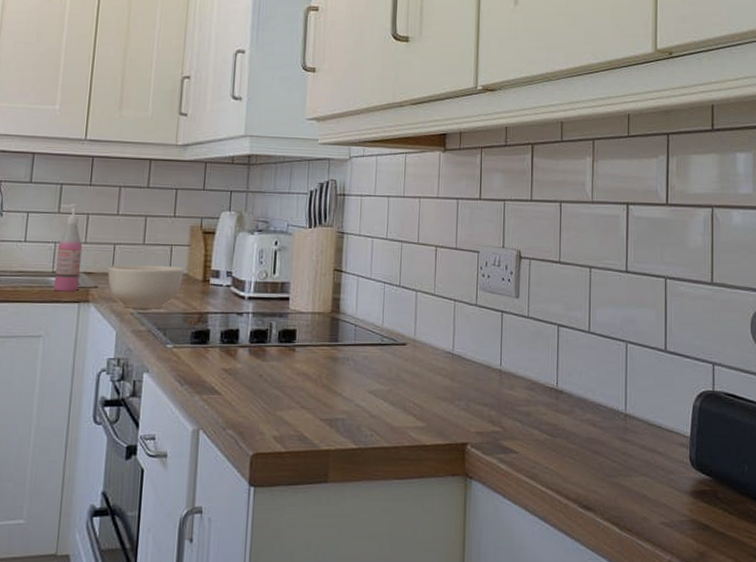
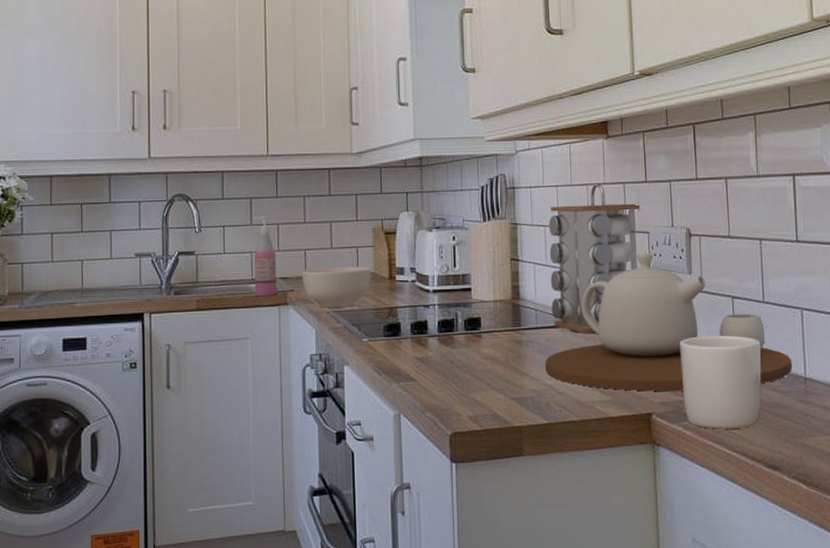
tea set: none [360,273,614,421] -> present [545,253,793,392]
spice rack: none [372,196,478,355] -> present [548,183,650,334]
mug: none [500,364,584,464] -> present [680,335,762,430]

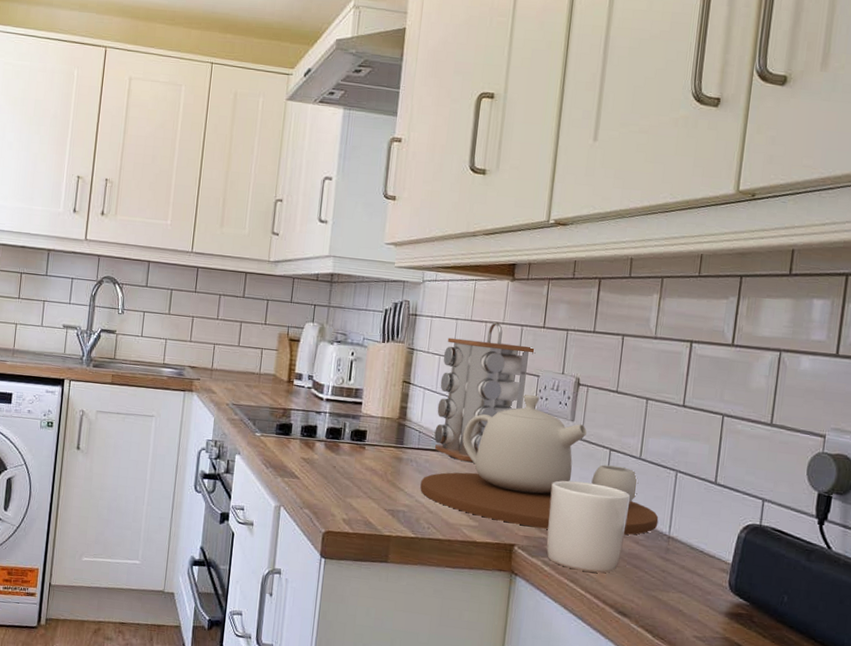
soap dispenser: present [252,216,277,297] -> none [164,307,188,382]
bowl: present [301,266,372,308] -> none [208,361,273,402]

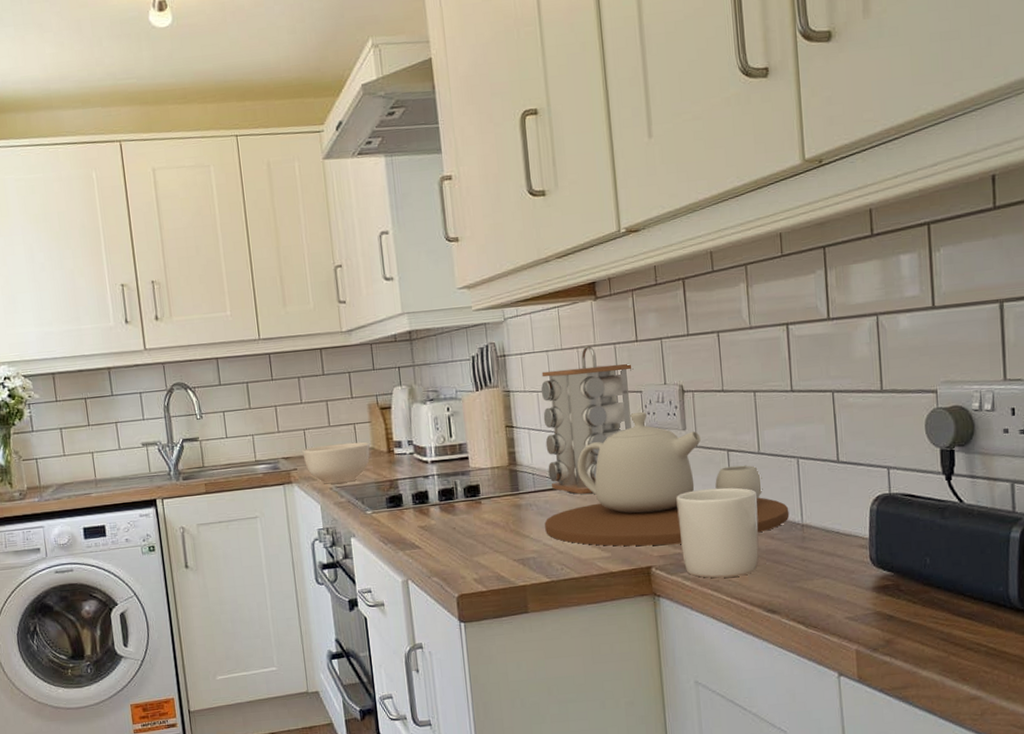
bowl: none [208,361,273,402] -> present [302,442,371,484]

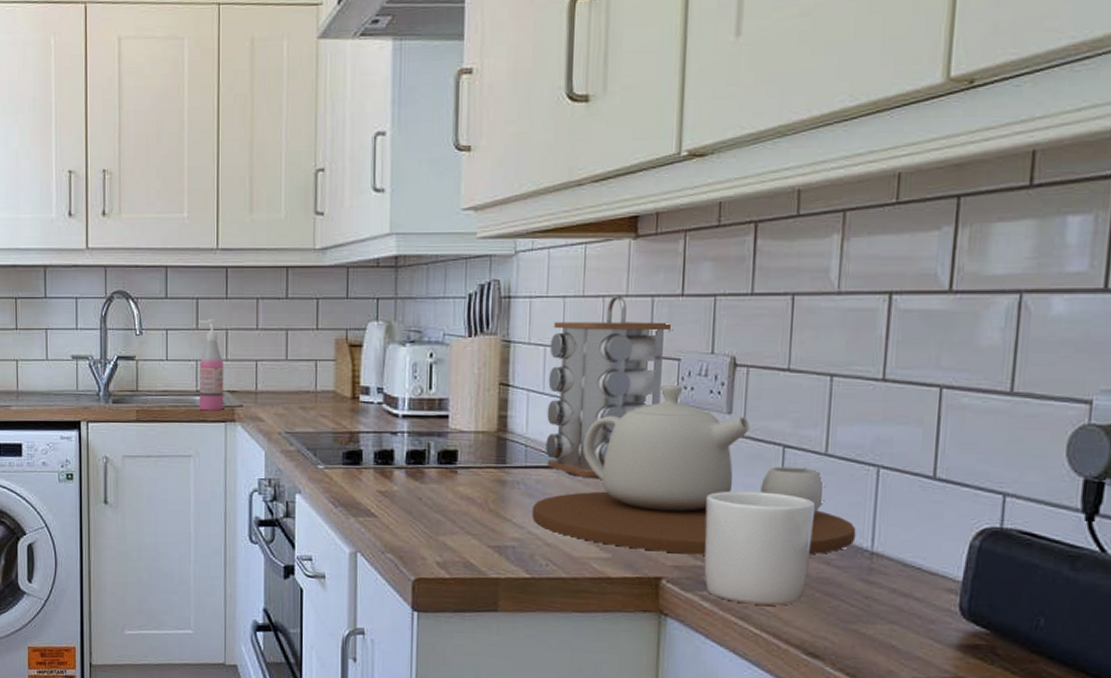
soap dispenser: none [250,398,281,478] -> present [198,319,224,411]
bowl: present [302,442,371,484] -> none [251,381,332,428]

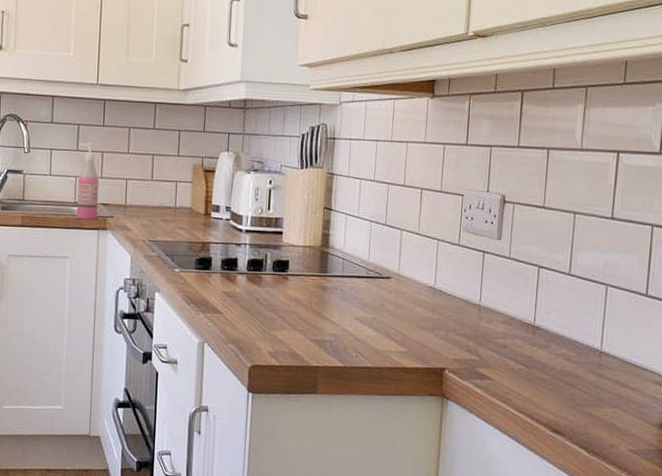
tea set: present [532,385,857,555] -> none [346,215,590,353]
spice rack: present [545,294,679,479] -> none [358,141,462,288]
mug: present [703,491,816,606] -> none [477,300,561,392]

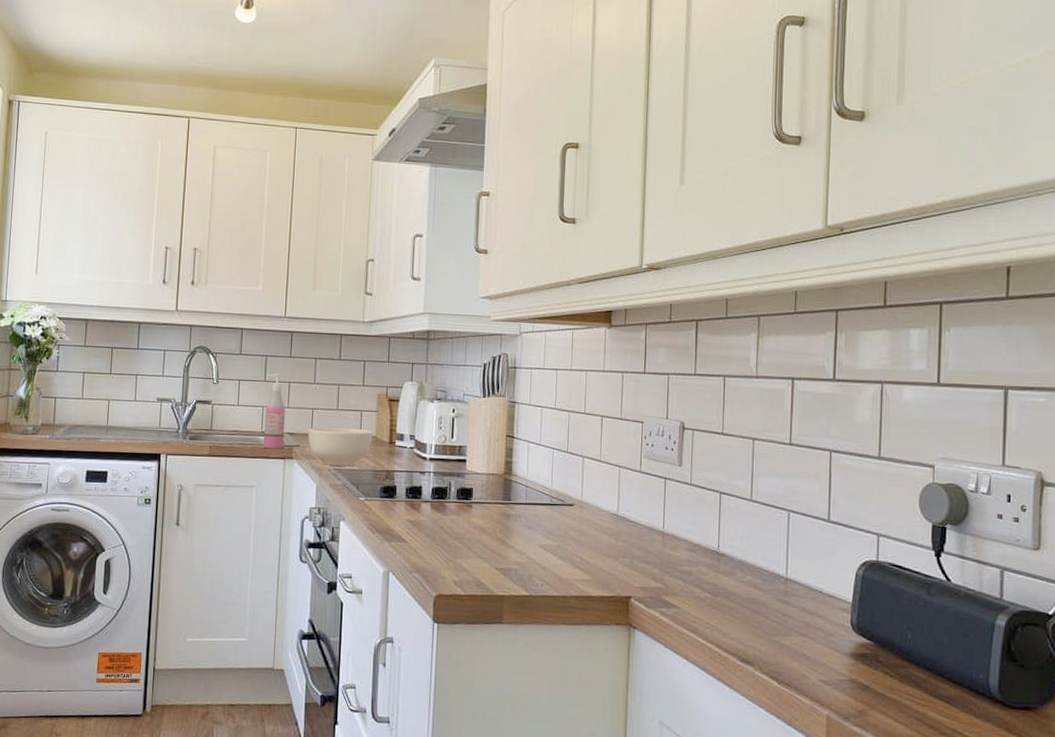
bowl: none [121,197,189,238] -> present [307,426,374,466]

